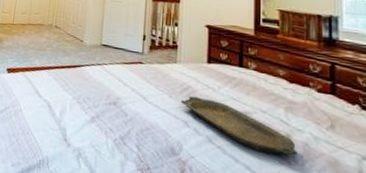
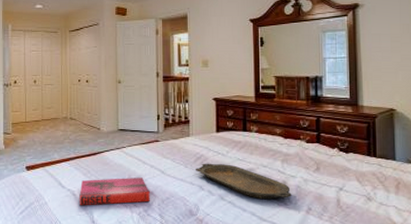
hardback book: none [53,92,128,130] -> present [79,178,150,206]

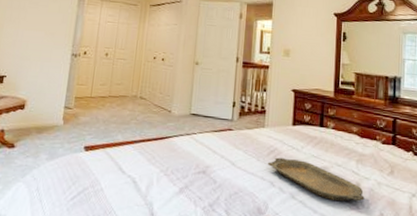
hardback book: present [79,178,150,206] -> none [139,166,218,196]

